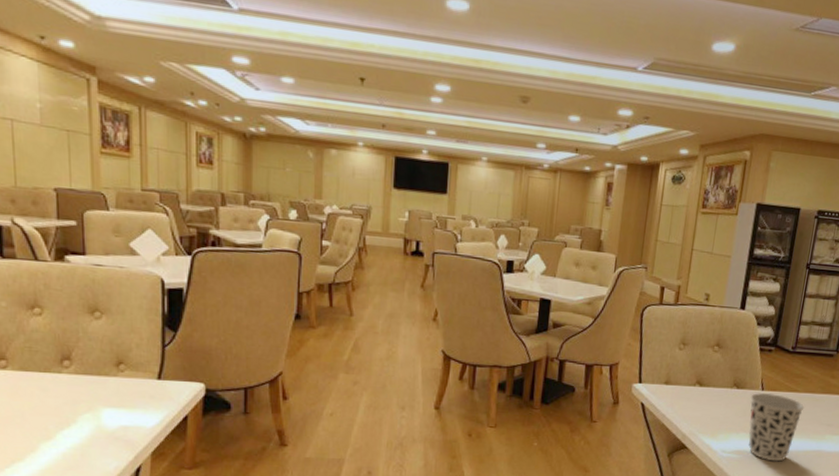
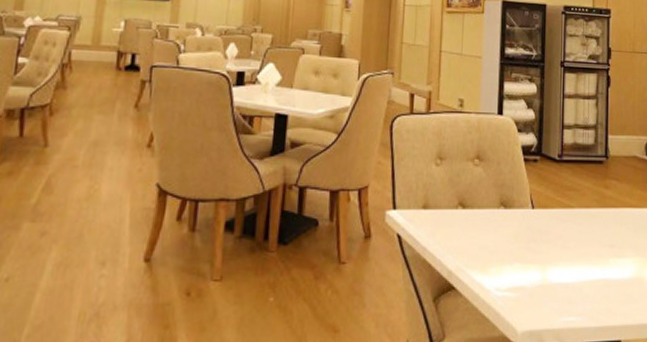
cup: present [748,393,805,462] -> none [520,211,582,298]

